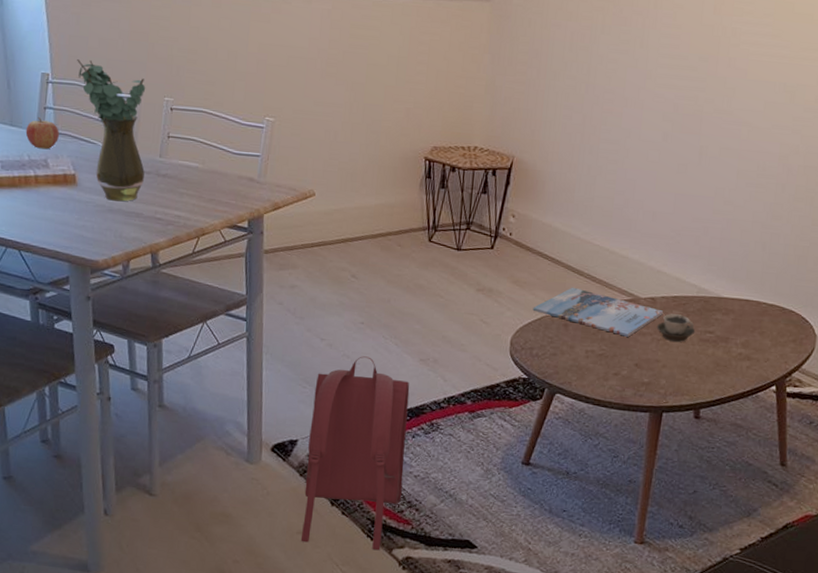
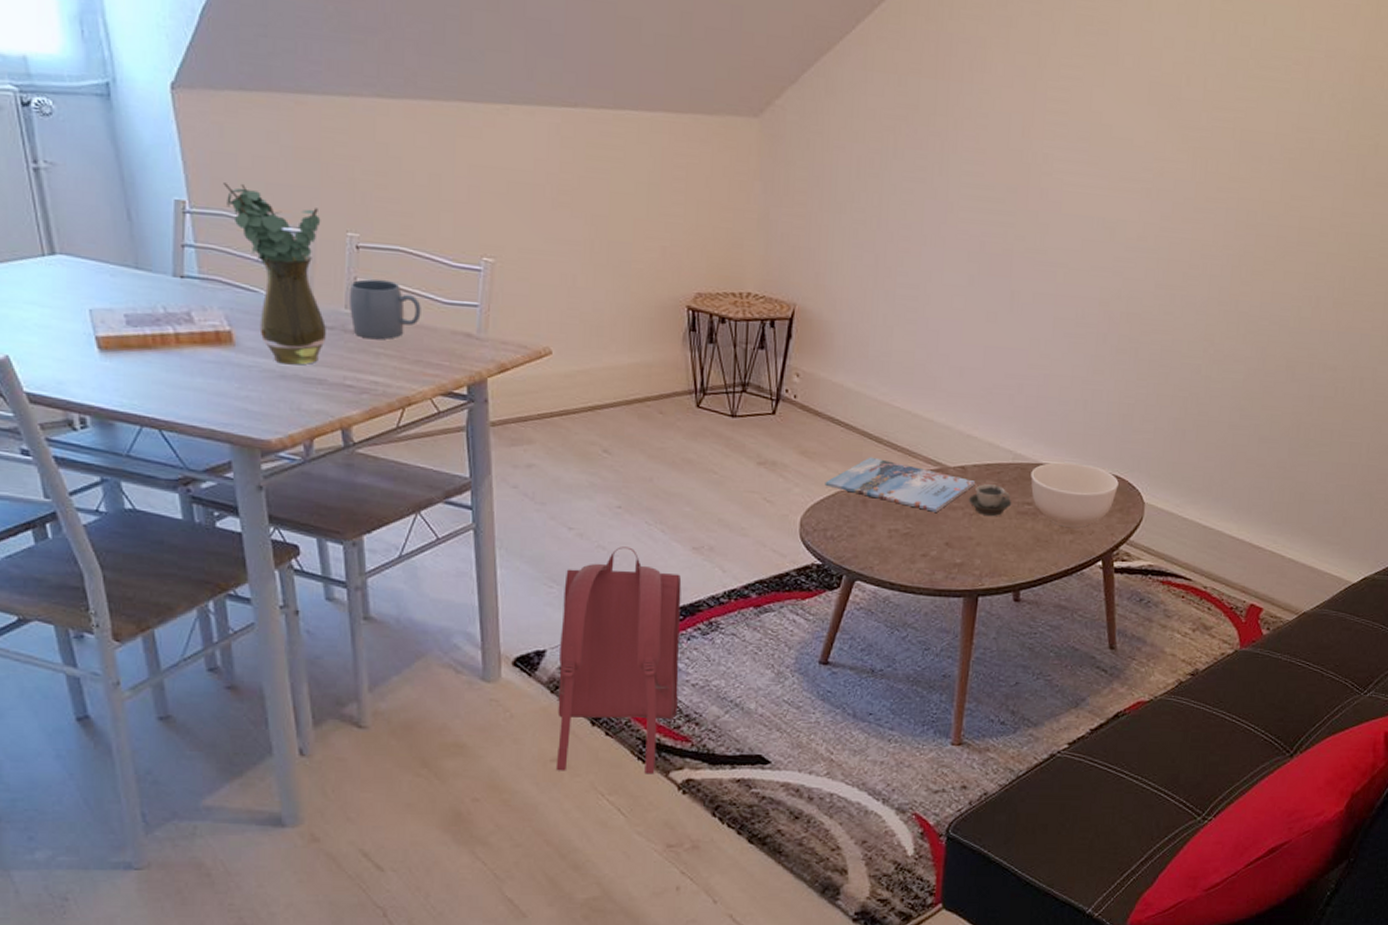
fruit: present [25,117,59,150] -> none [157,258,205,300]
mug: none [162,134,217,182] -> present [348,279,421,339]
bowl: none [712,296,793,356] -> present [1030,462,1119,529]

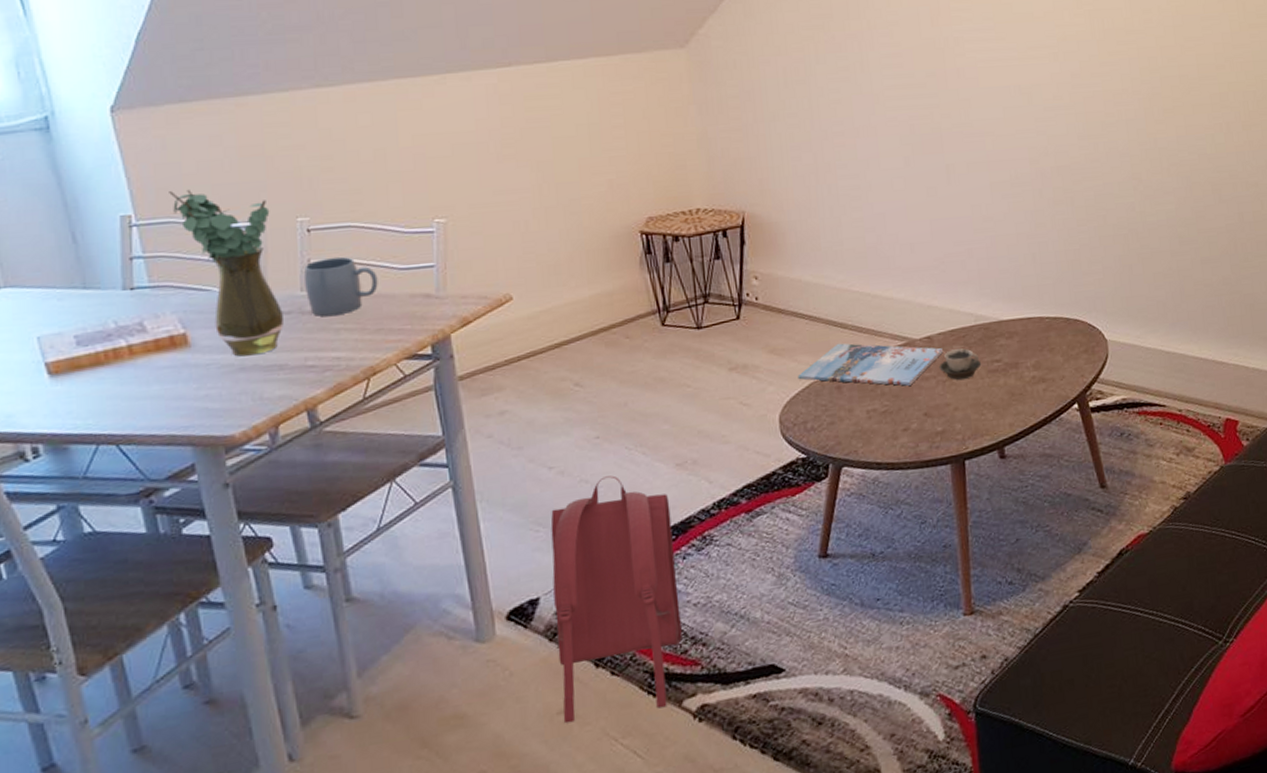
bowl: present [1030,462,1119,529] -> none [994,313,1080,377]

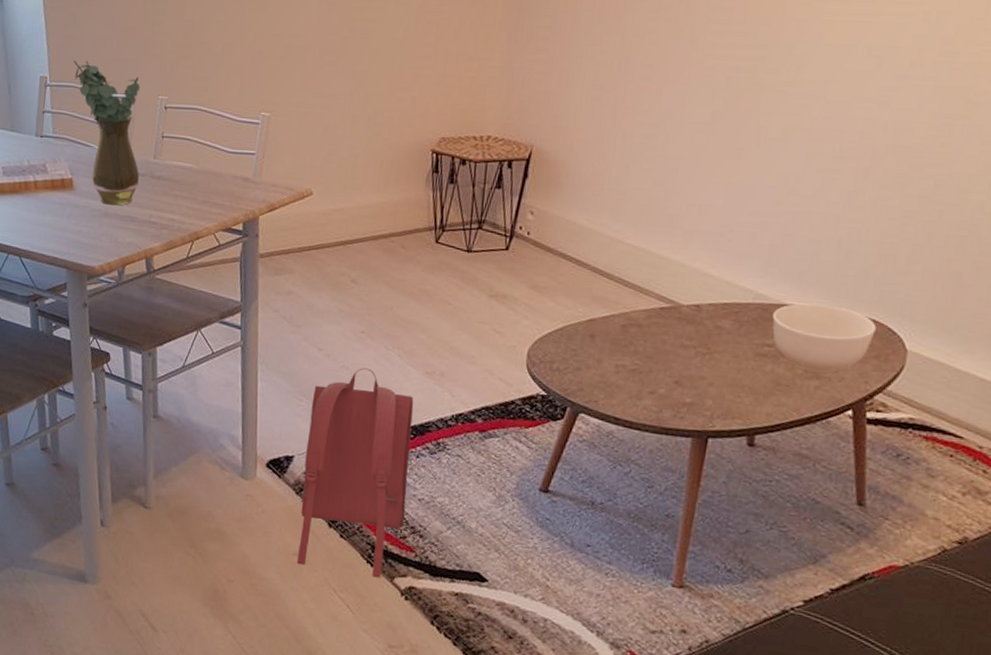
mug: present [303,256,378,316] -> none [156,133,211,184]
magazine: present [797,343,944,386] -> none [553,292,711,350]
cup: present [939,348,982,380] -> none [701,323,750,357]
bowl: none [994,313,1080,377] -> present [772,303,877,374]

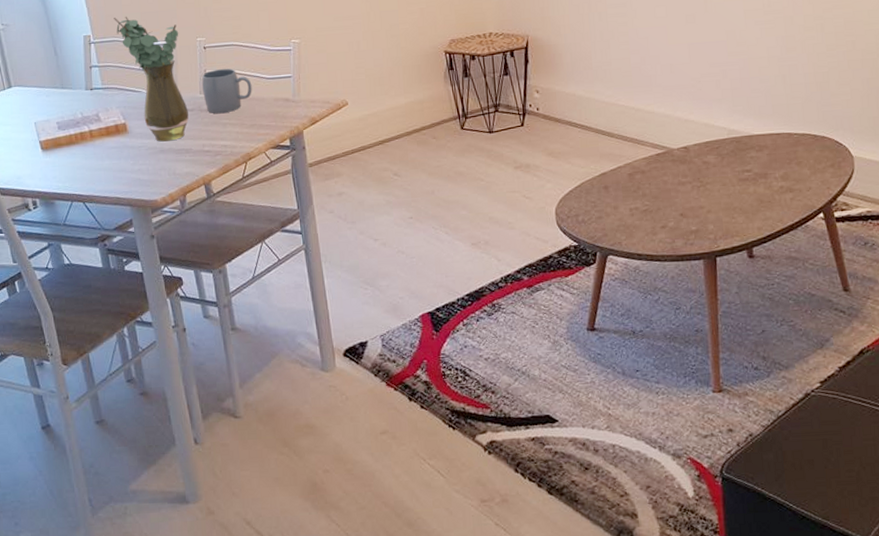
mug: none [156,133,211,184] -> present [201,68,252,113]
backpack: present [296,368,414,578] -> none [376,249,476,442]
bowl: present [772,303,877,374] -> none [745,130,827,188]

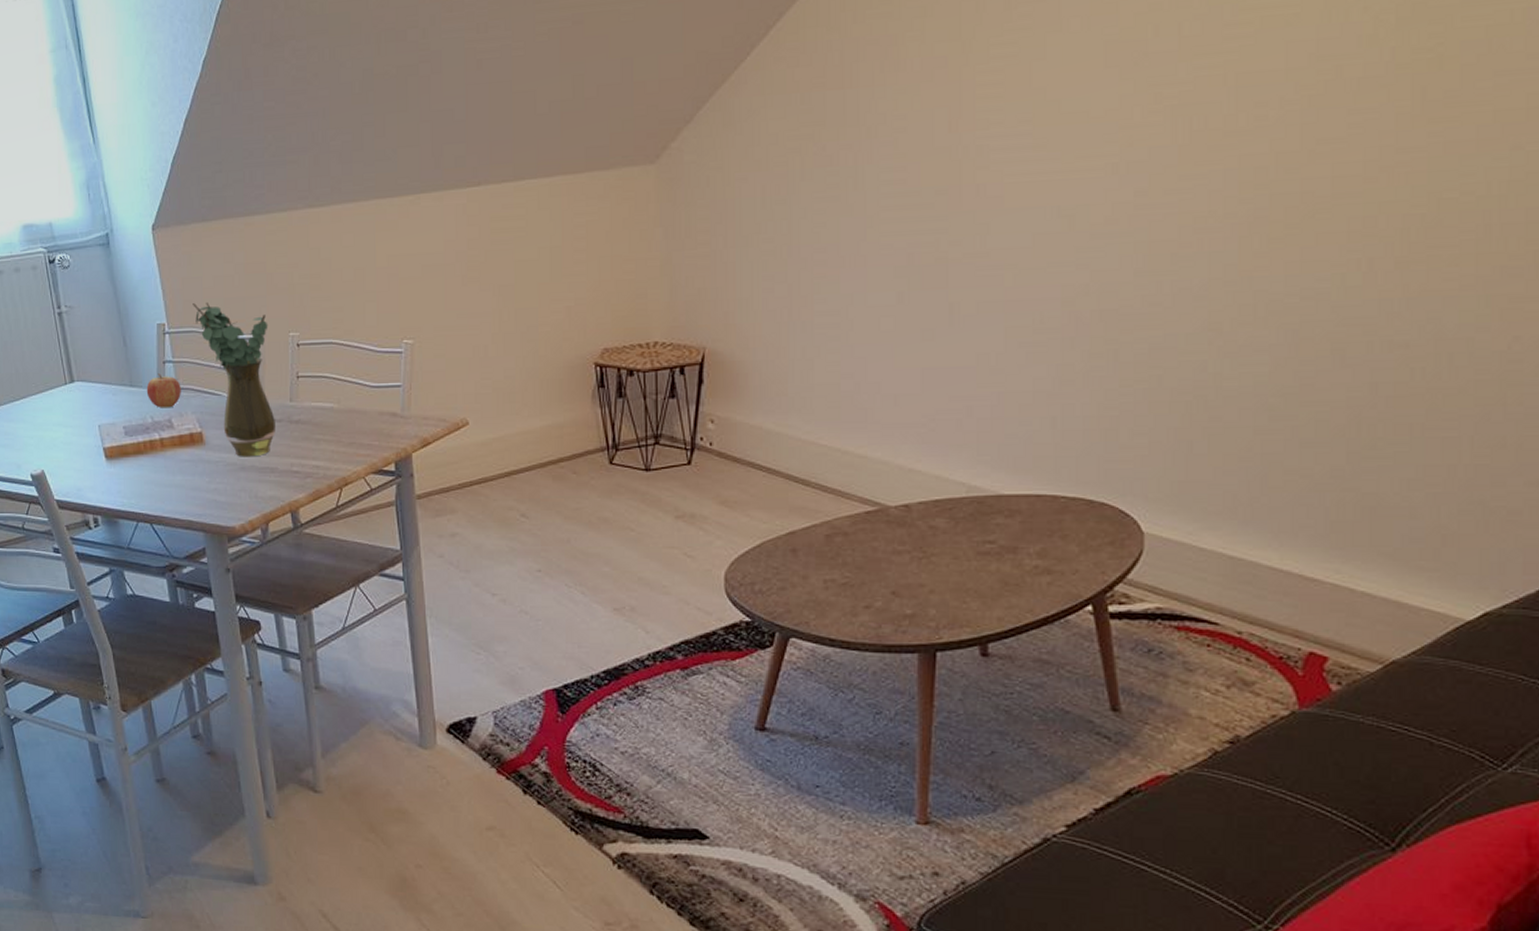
fruit: none [76,77,106,106] -> present [146,373,181,408]
mug: present [201,68,252,113] -> none [292,371,353,426]

